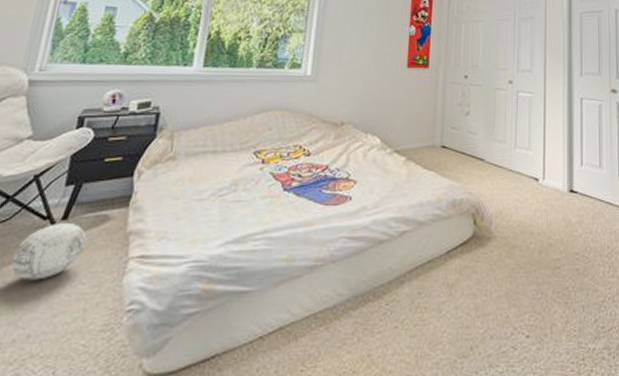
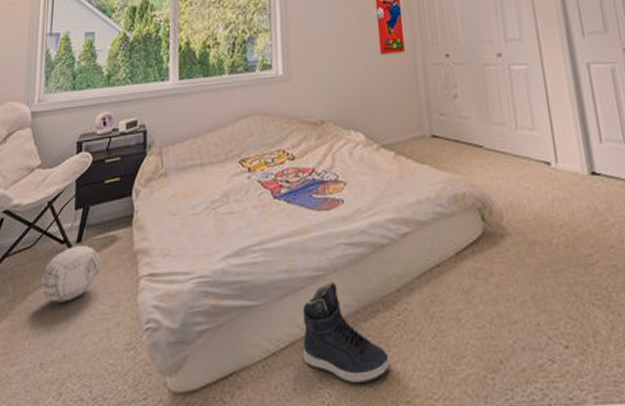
sneaker: none [289,271,372,367] -> present [302,281,390,384]

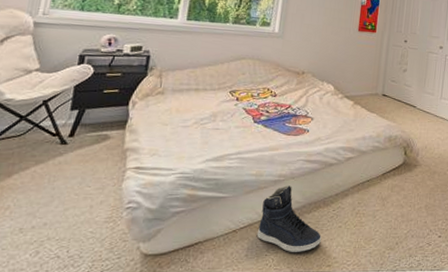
ball: present [41,245,100,303] -> none [28,139,91,183]

